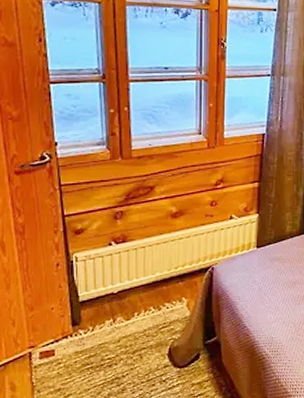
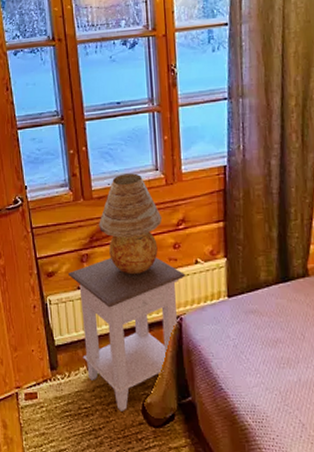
nightstand: none [100,213,221,358] -> present [68,257,186,412]
table lamp: none [135,136,202,231] -> present [98,173,163,275]

